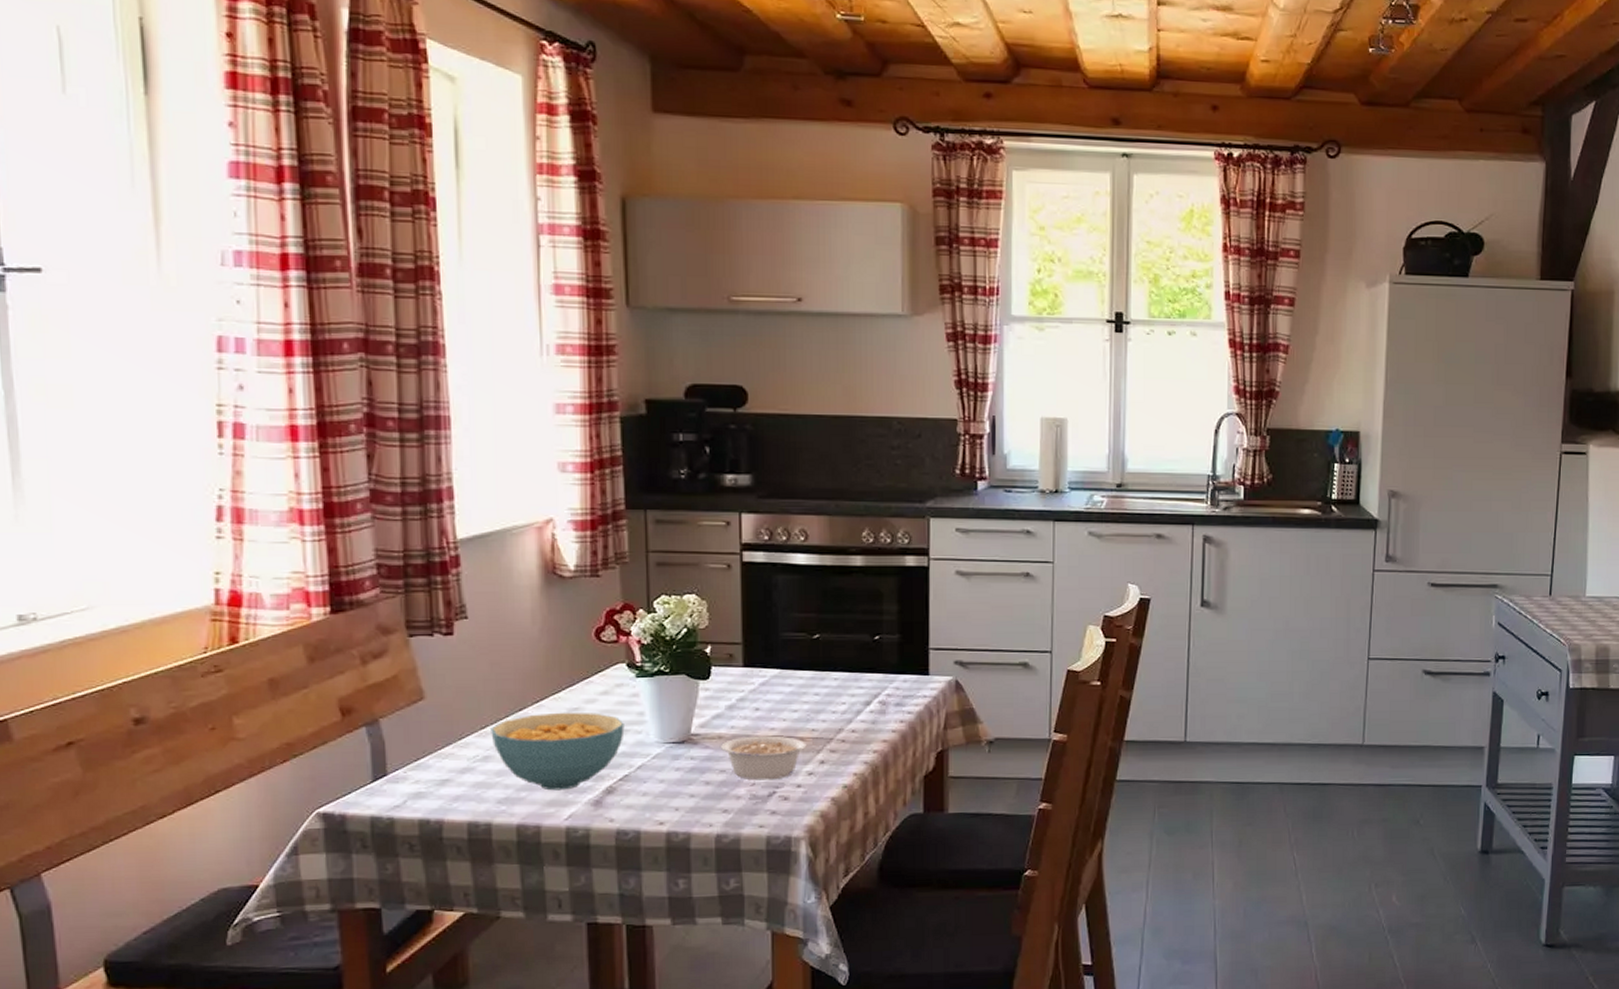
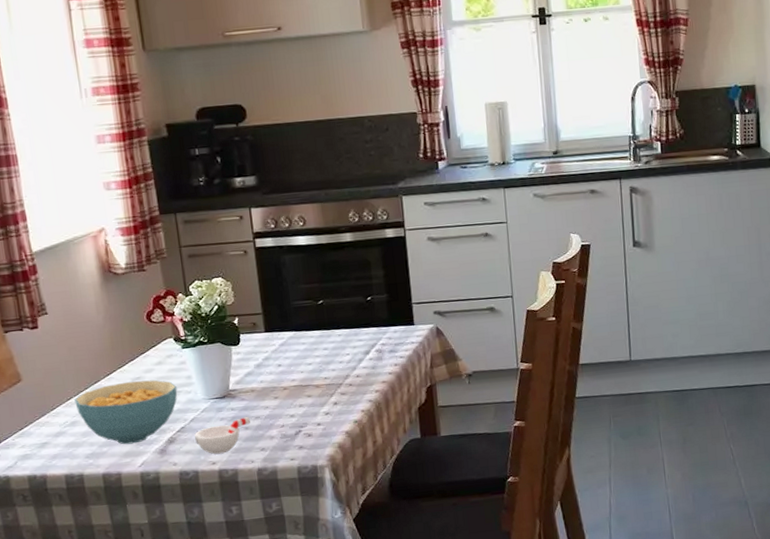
cup: none [641,769,713,813] -> present [195,417,250,455]
legume: present [721,736,807,781] -> none [254,385,322,423]

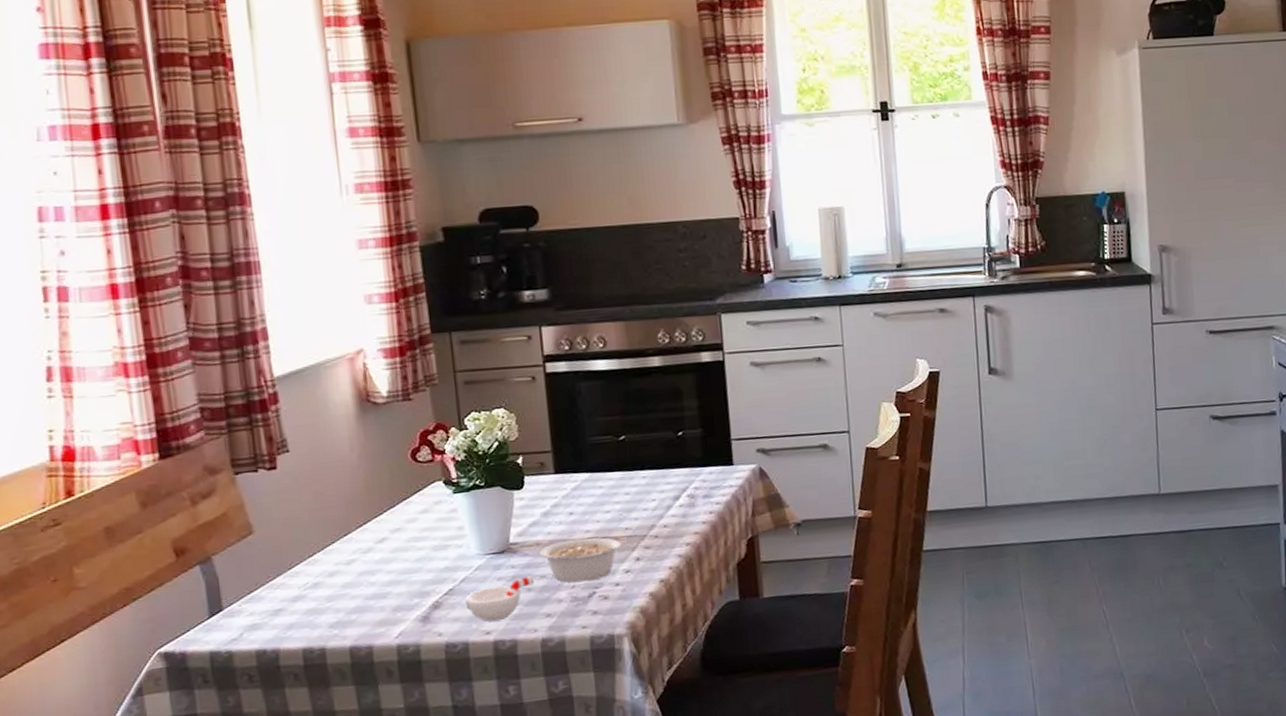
cereal bowl: present [74,379,178,445] -> none [318,531,446,611]
legume: none [254,385,322,423] -> present [539,537,622,583]

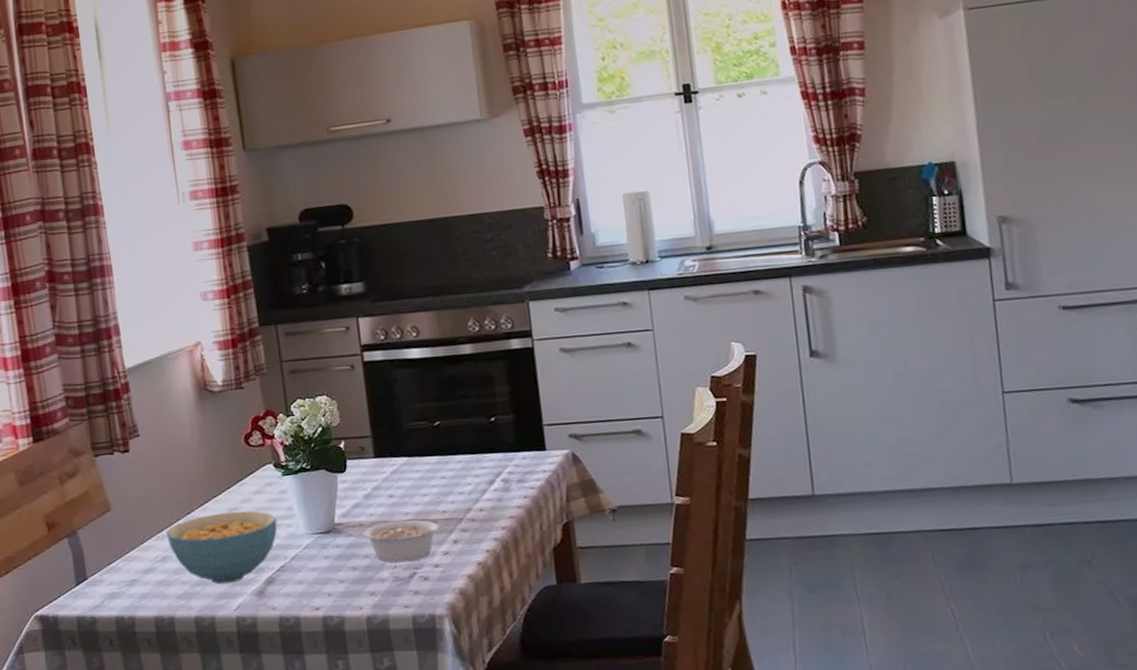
cereal bowl: none [318,531,446,611] -> present [166,510,277,585]
cup: present [465,576,534,623] -> none [296,555,358,599]

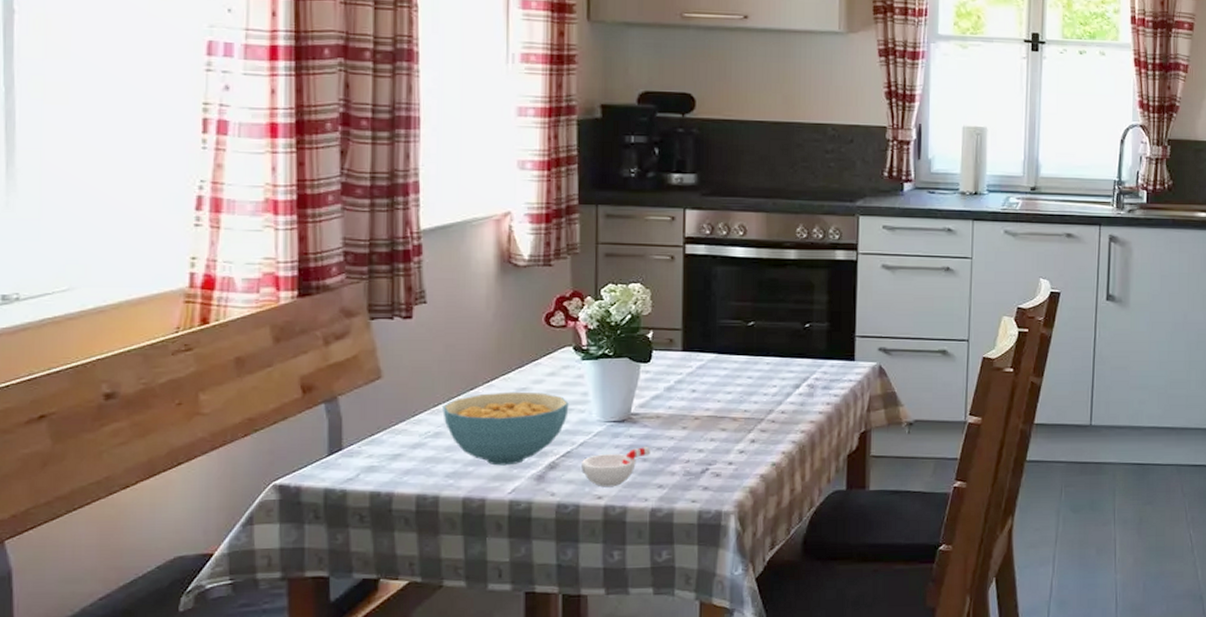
cup: none [296,555,358,599] -> present [582,447,650,488]
legume: present [362,520,440,563] -> none [659,416,739,458]

